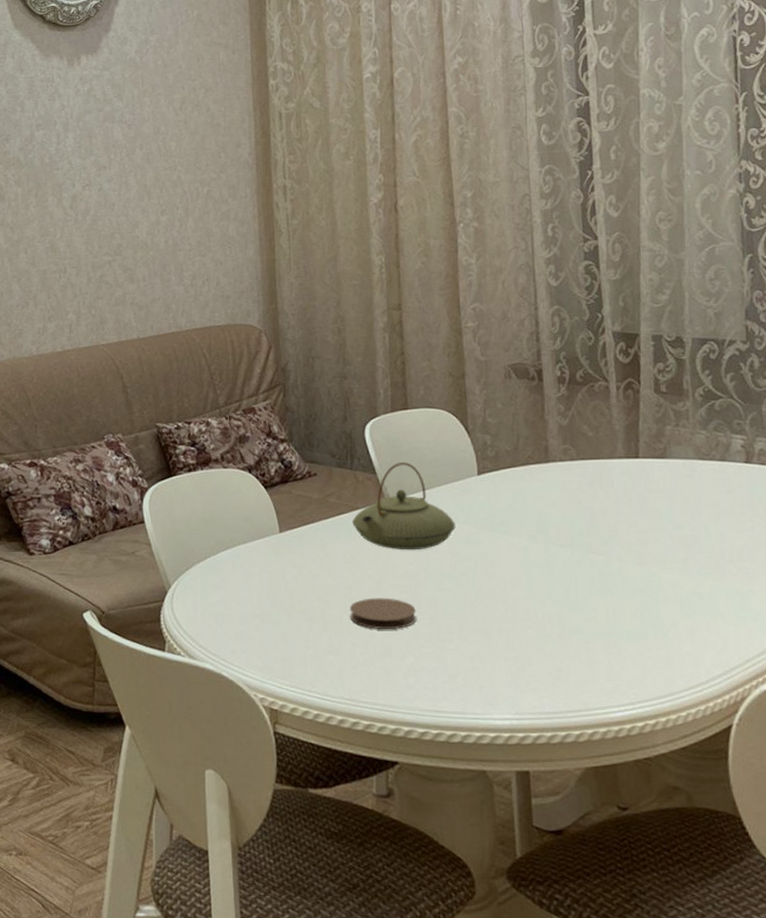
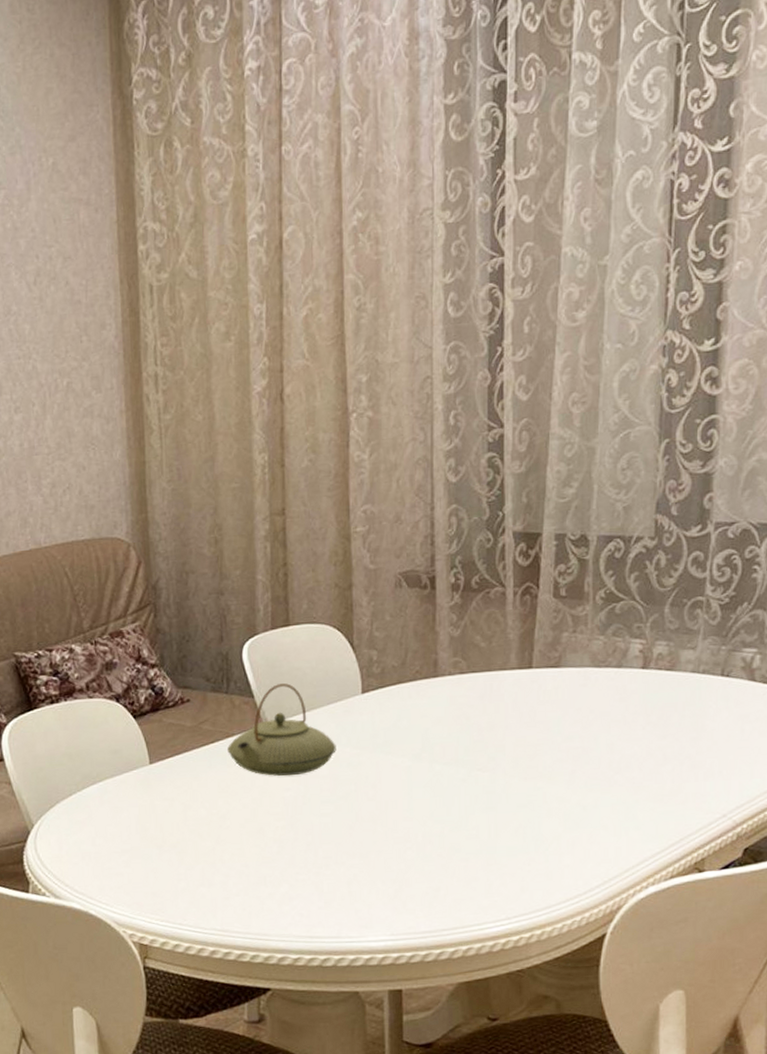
coaster: present [349,598,417,630] -> none [223,826,293,859]

